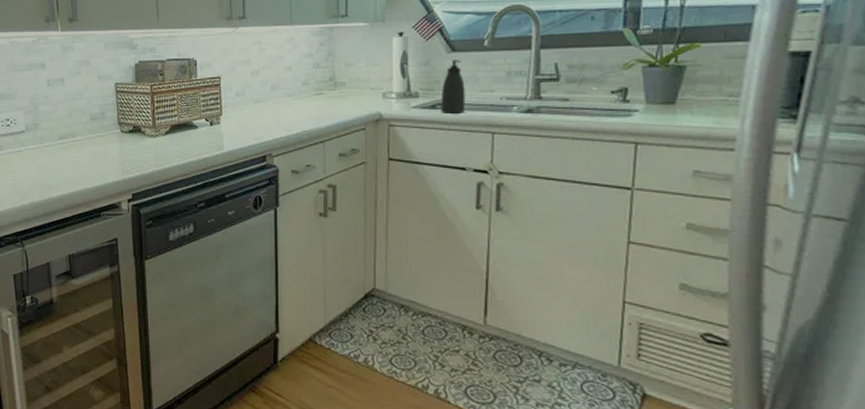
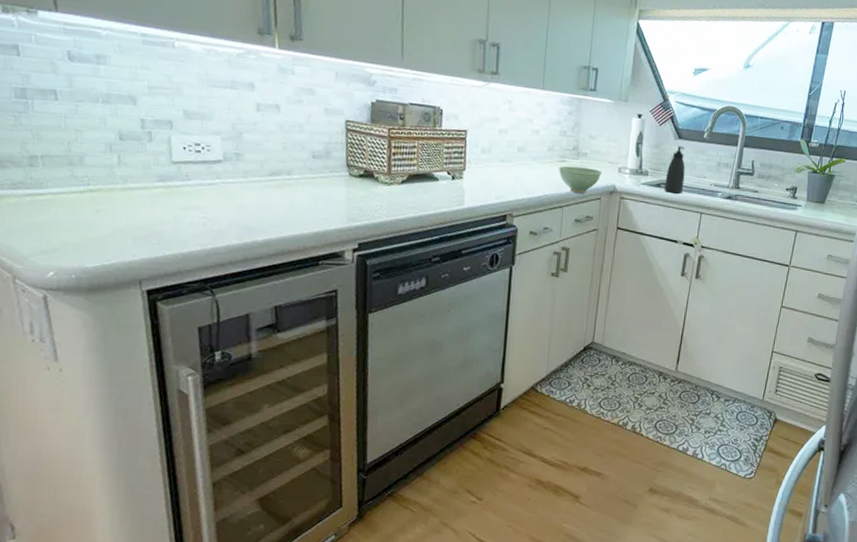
bowl: none [315,97,365,125] -> present [558,165,602,193]

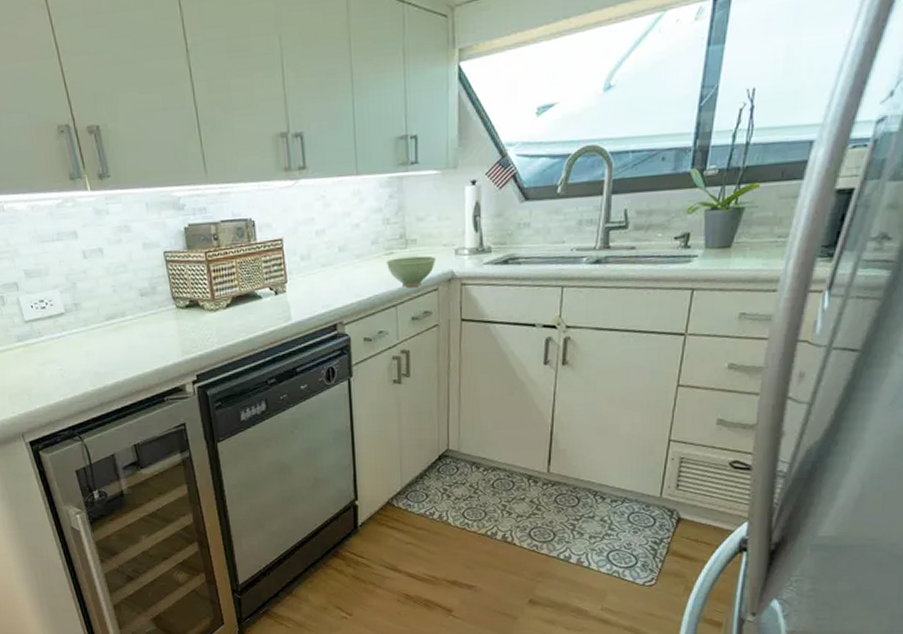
soap dispenser: present [664,146,685,194] -> none [513,209,537,269]

